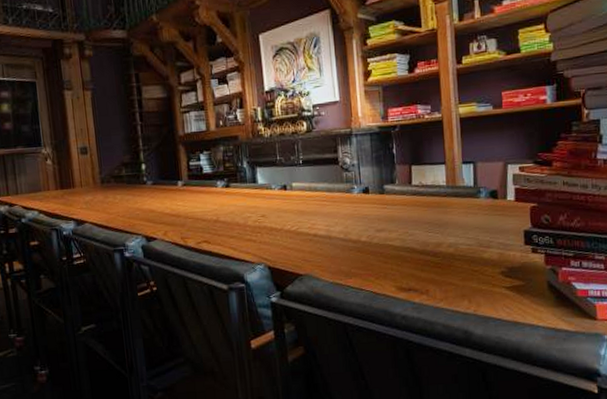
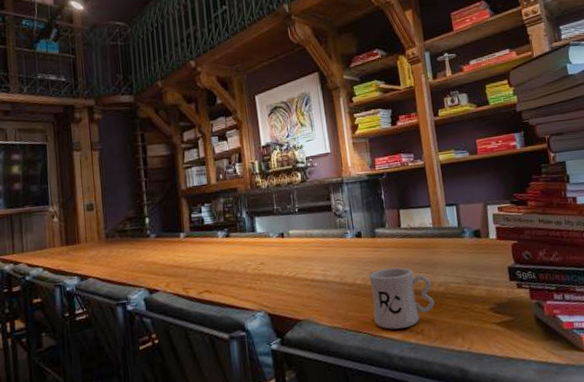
mug: none [375,226,442,288] -> present [369,267,435,329]

